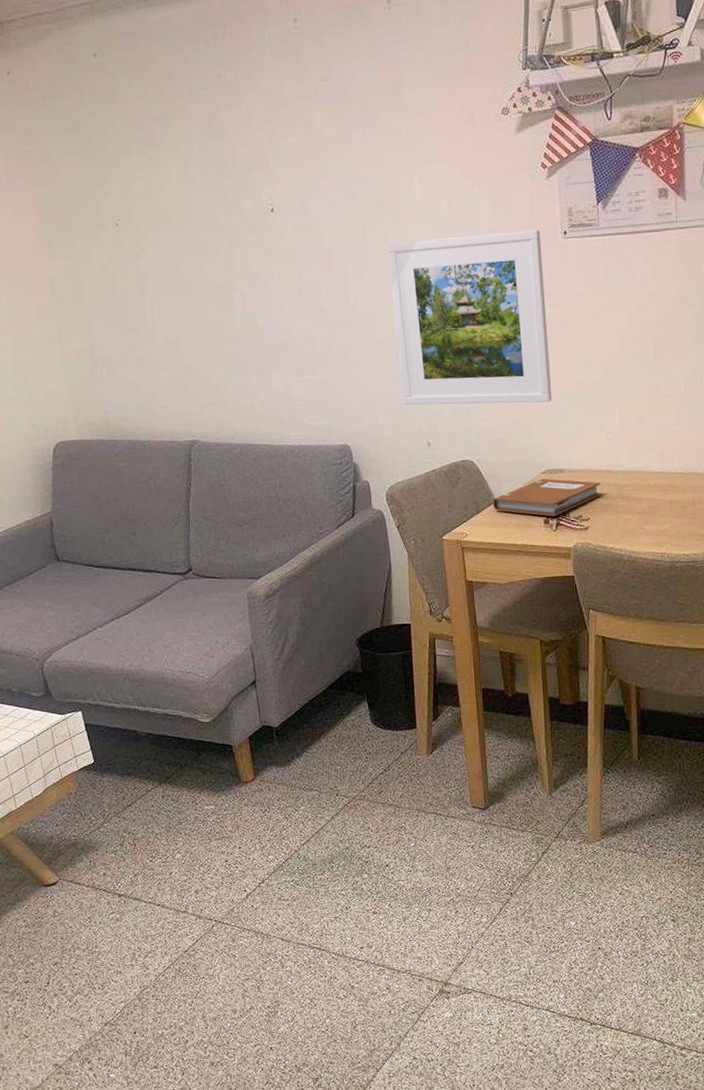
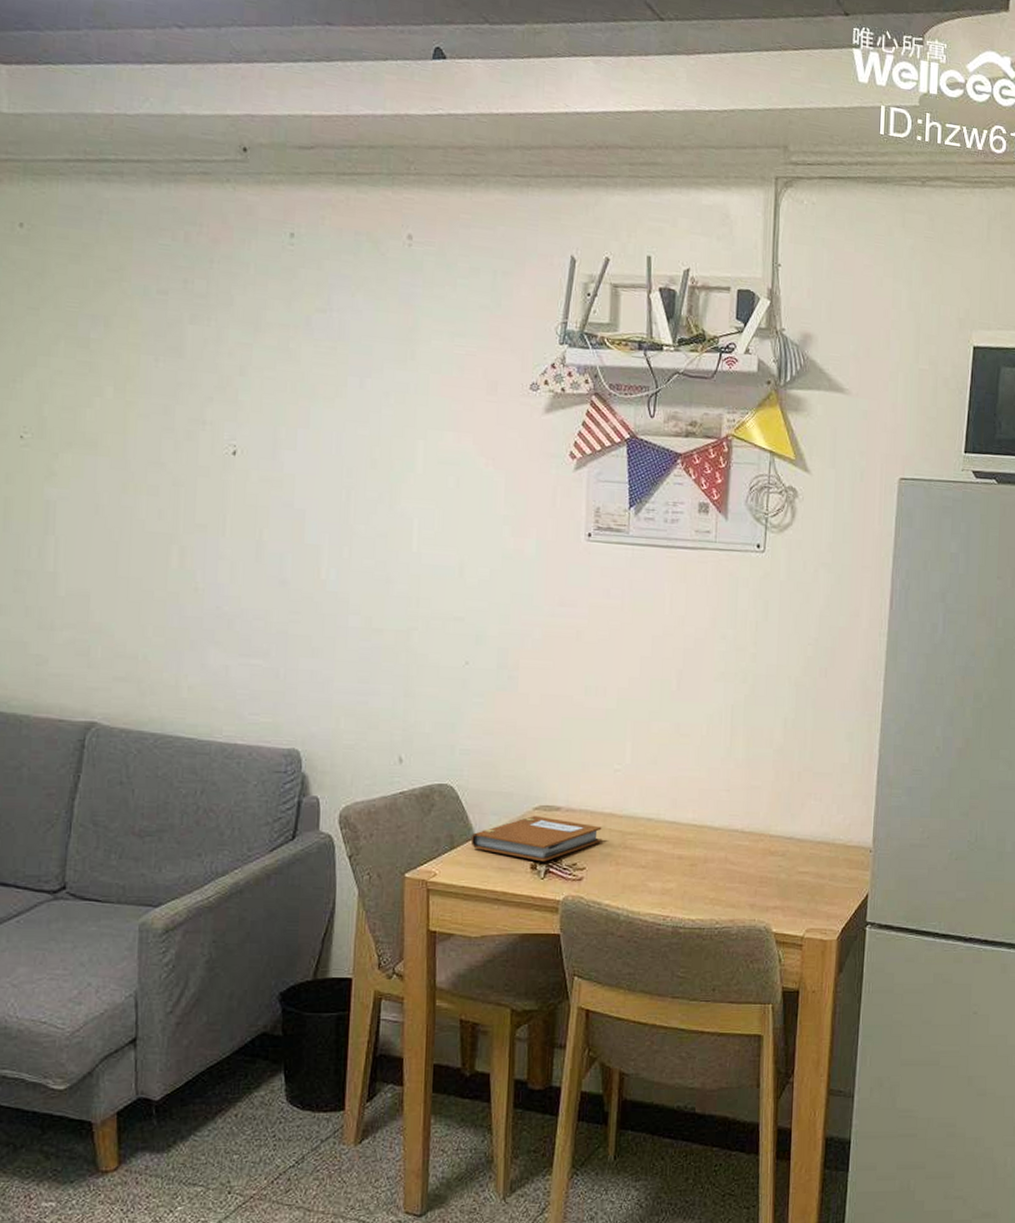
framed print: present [388,229,553,405] -> none [374,515,561,727]

